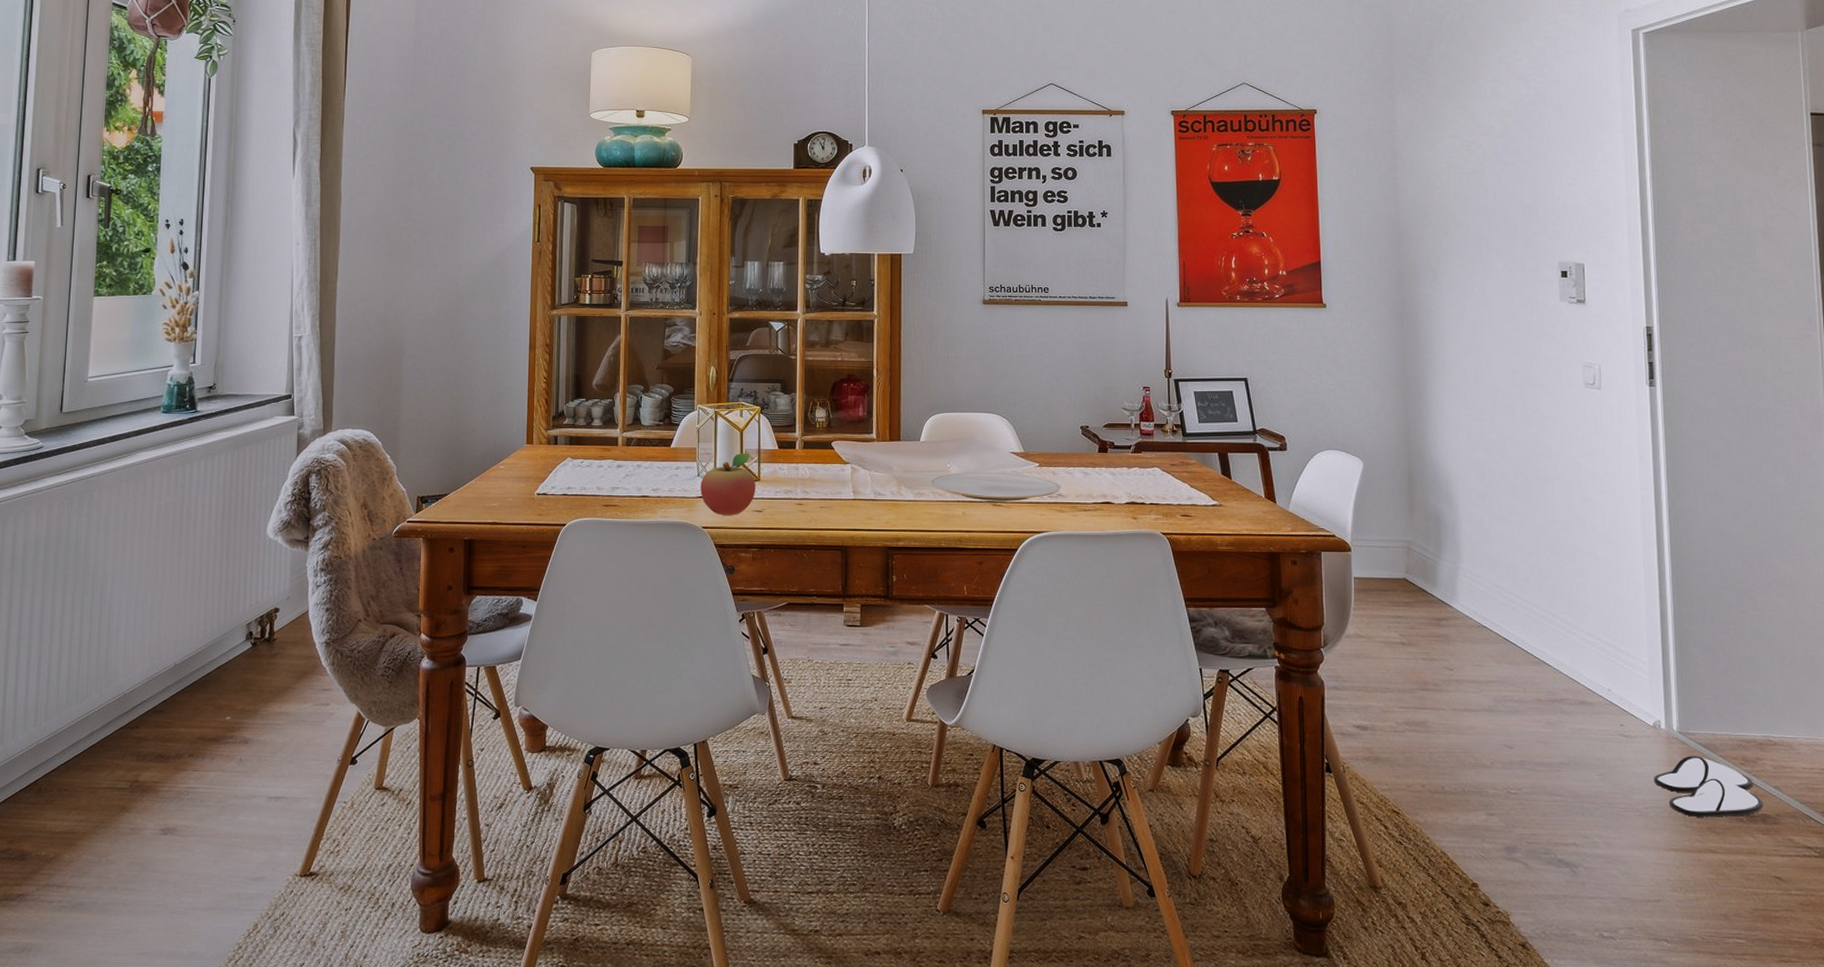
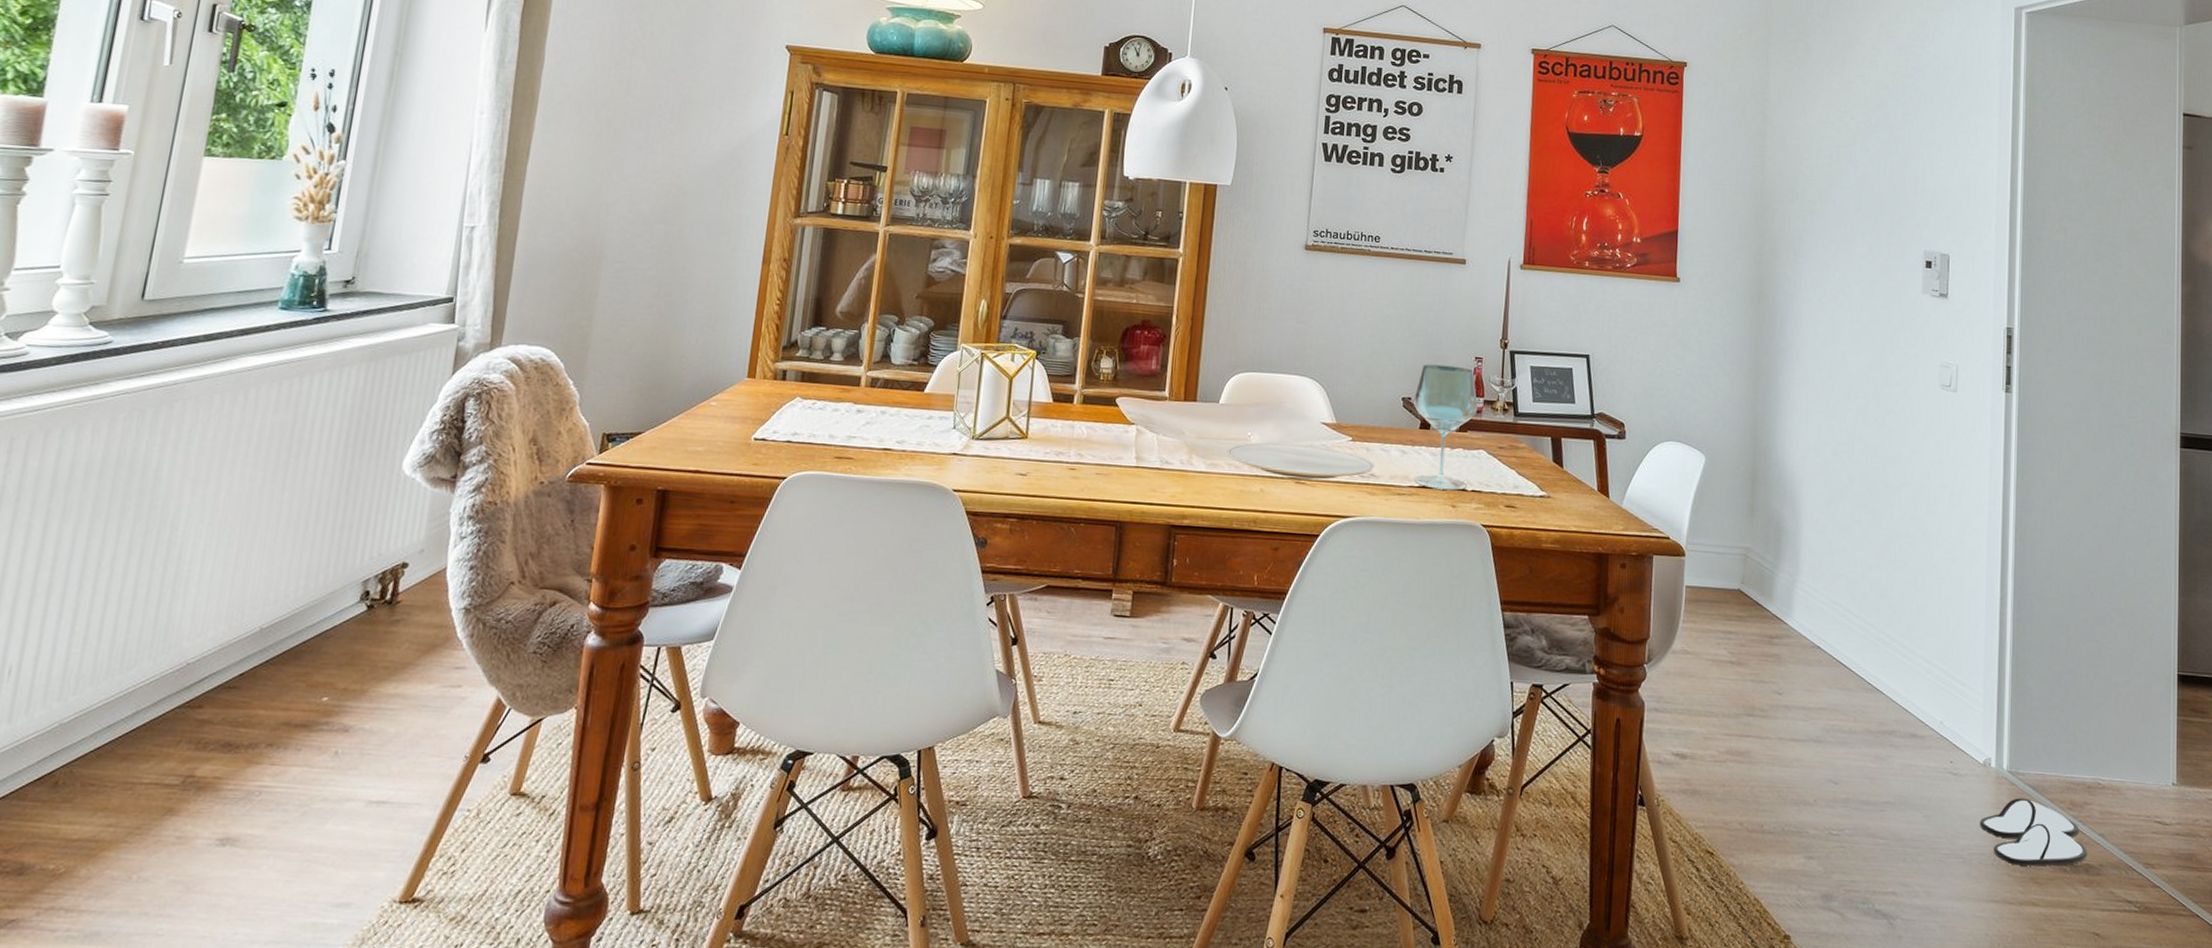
fruit: present [700,452,756,515] -> none [955,403,1022,478]
wine glass: none [1090,396,1150,504] -> present [1413,364,1479,491]

